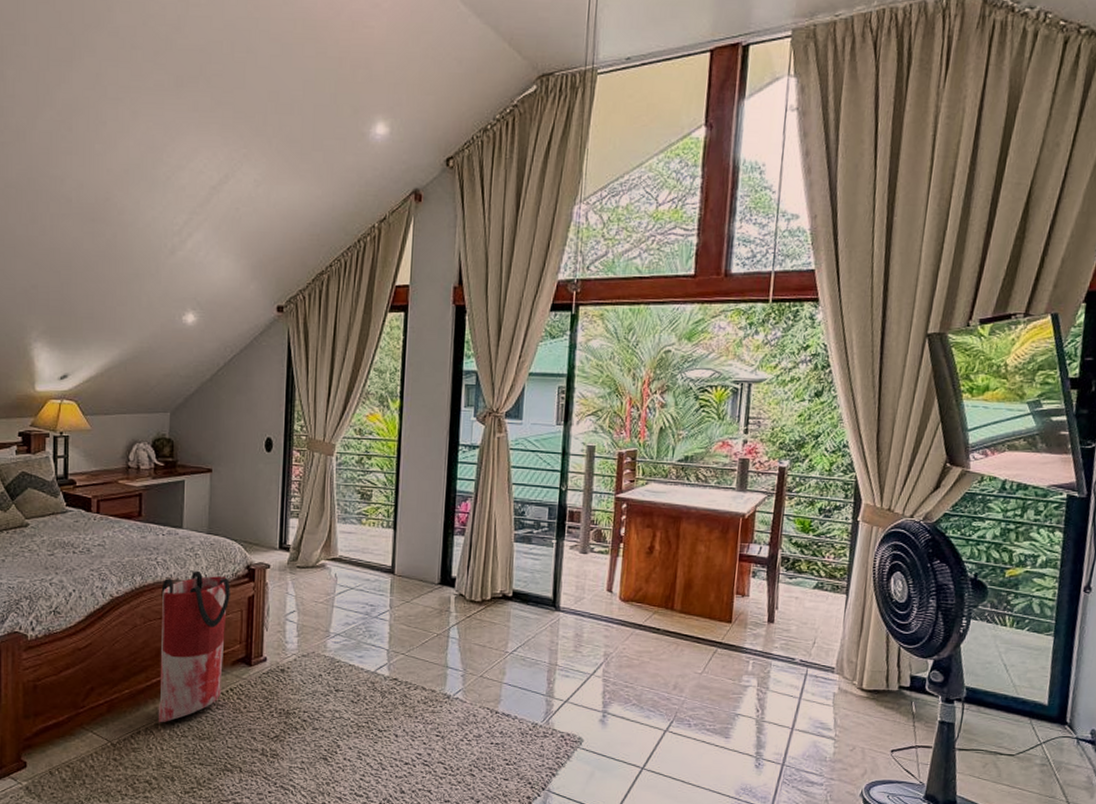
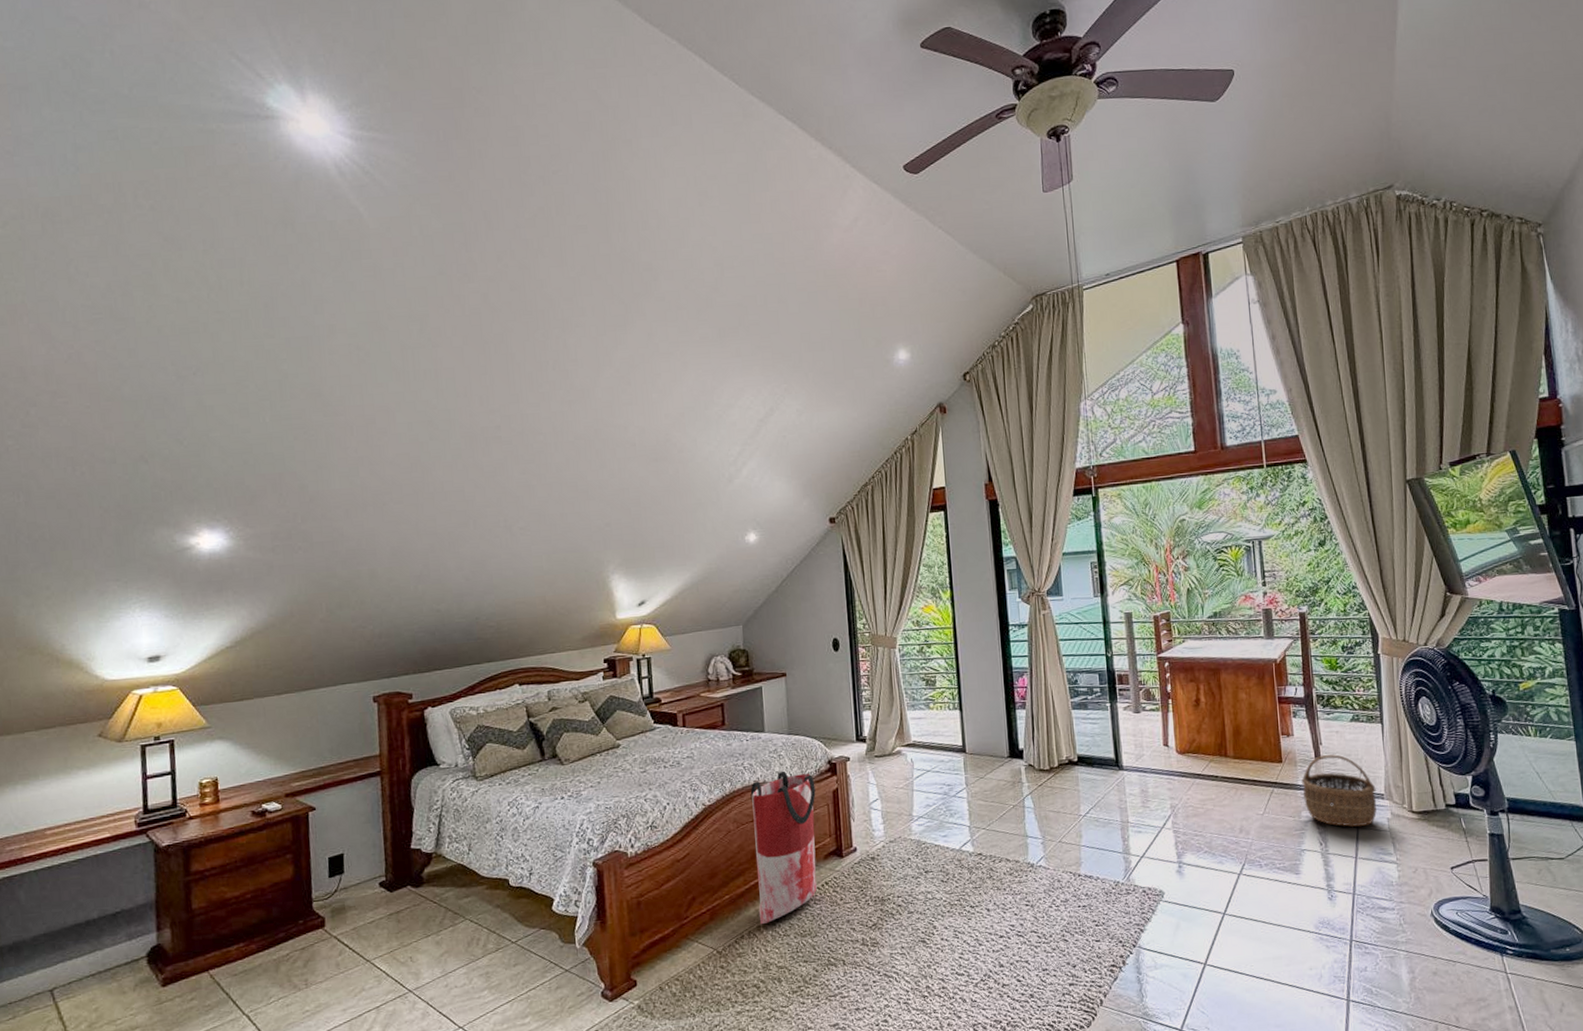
wicker basket: none [747,620,828,697] -> present [1302,754,1377,827]

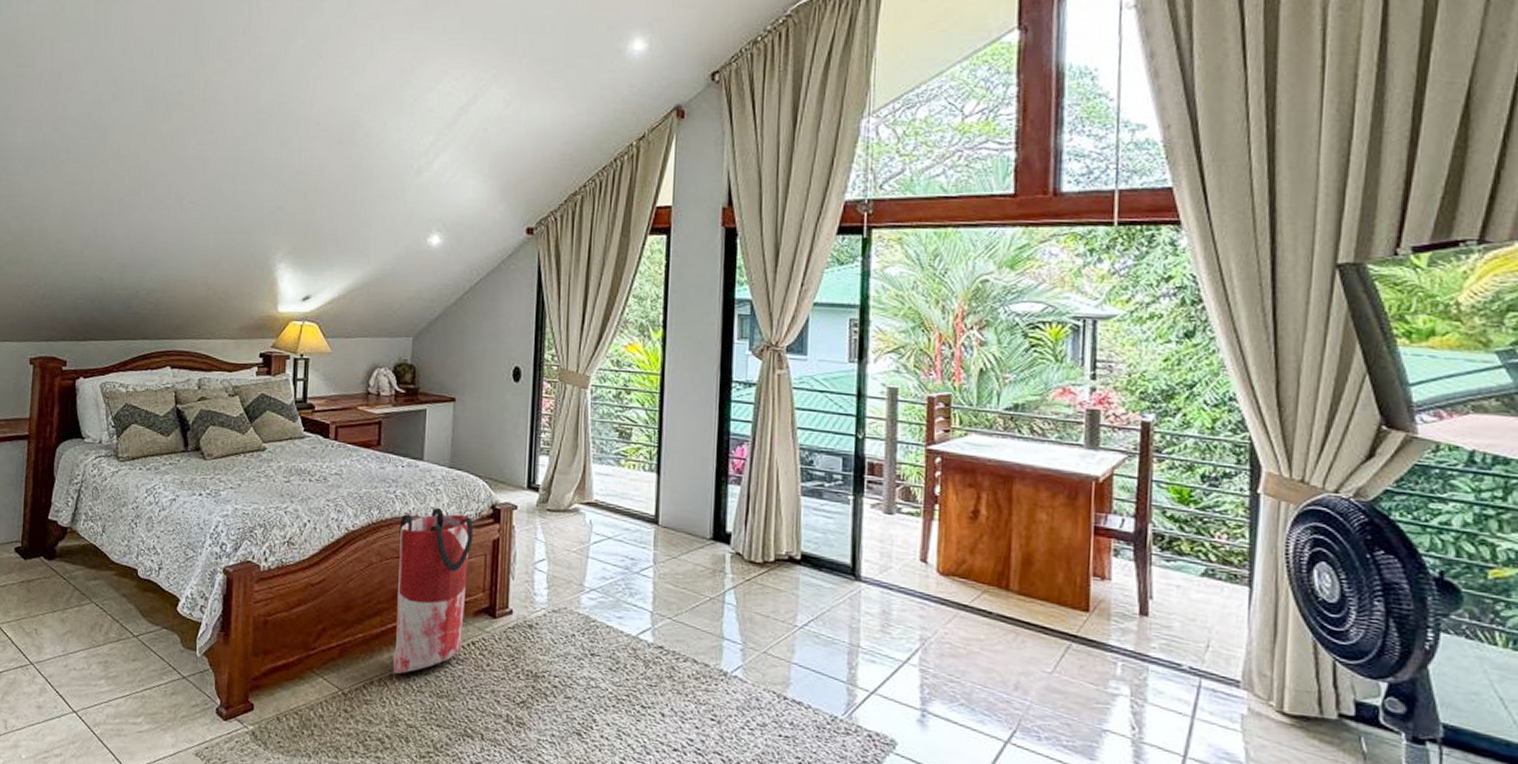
wicker basket: present [1302,754,1377,827] -> none [1114,613,1229,718]

